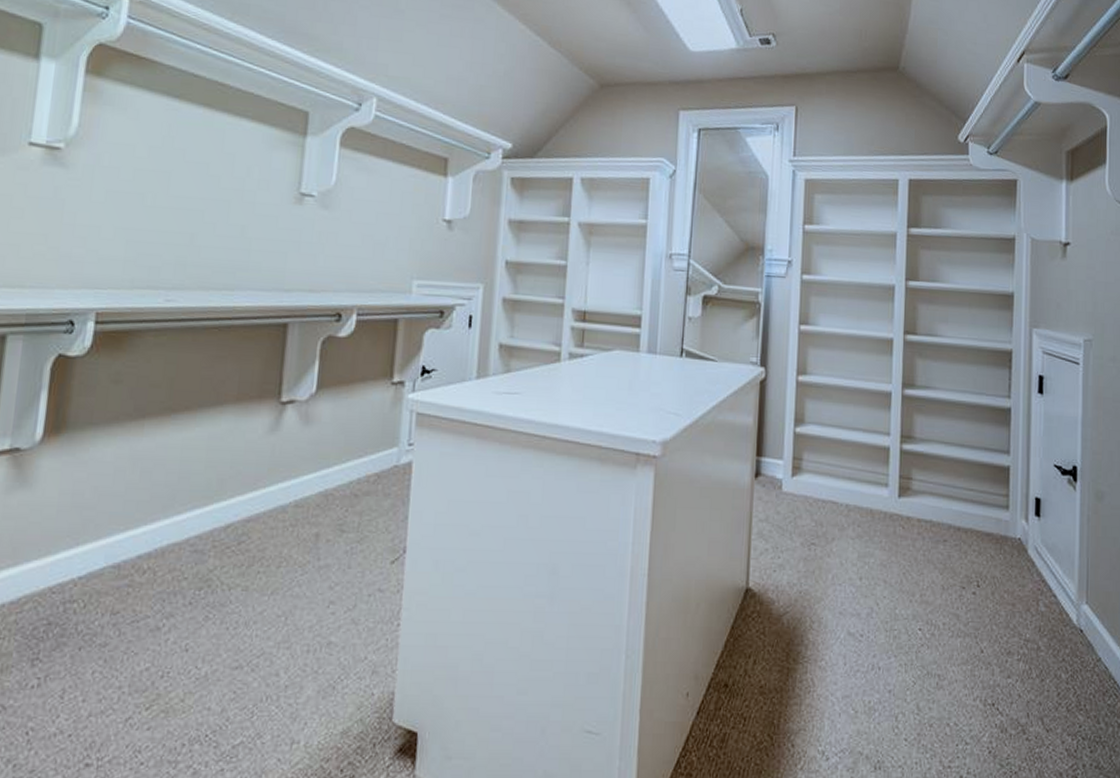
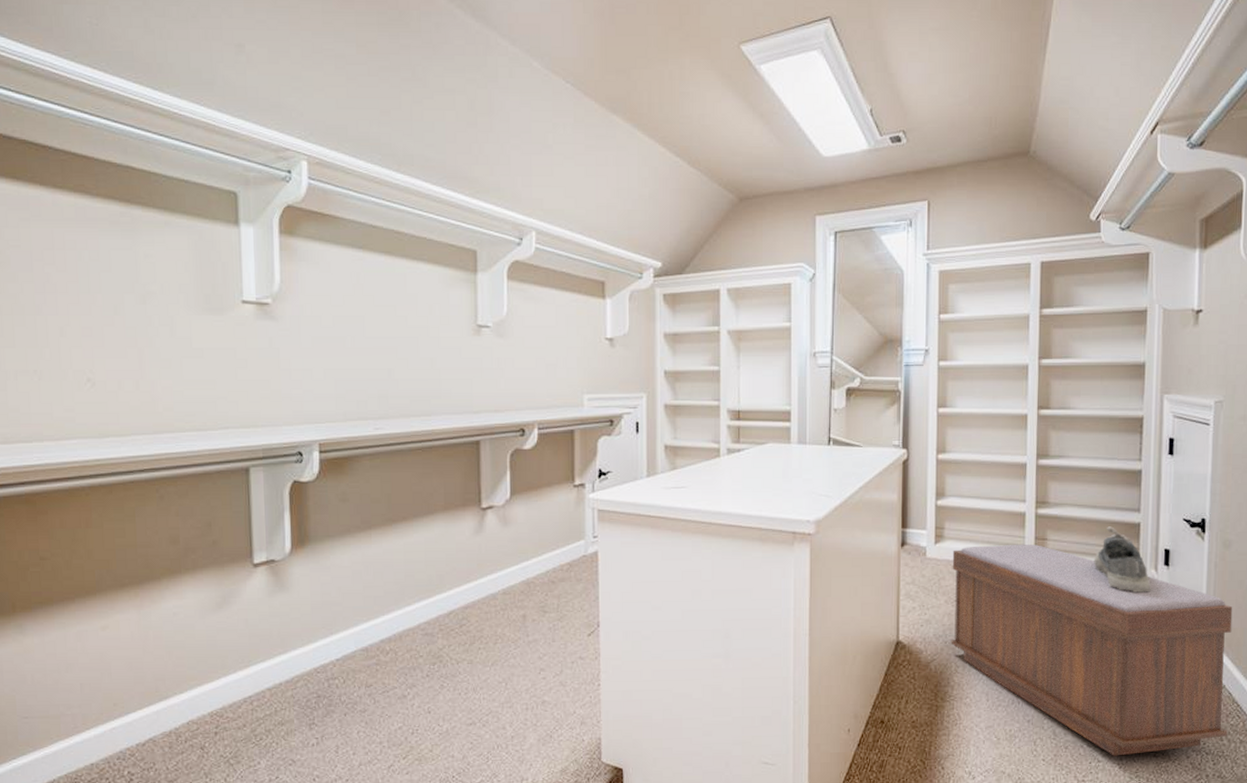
bench: none [806,481,1107,738] -> present [951,543,1233,756]
shoe: none [961,468,1022,546] -> present [1094,526,1151,593]

